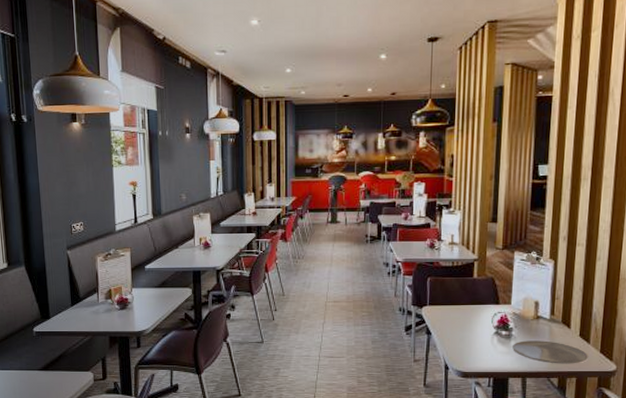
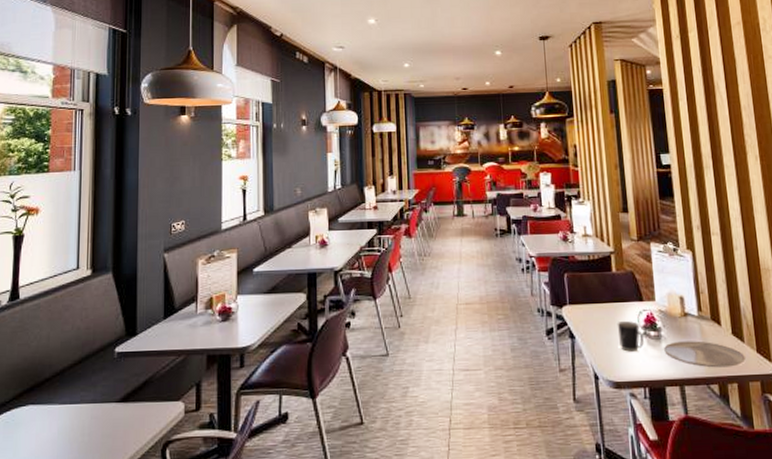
mug: none [471,322,495,348] -> present [617,321,644,352]

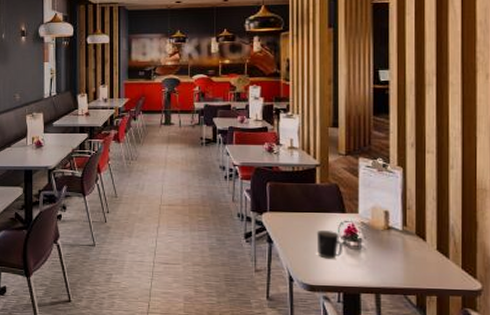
plate: present [664,341,746,368] -> none [363,253,448,281]

